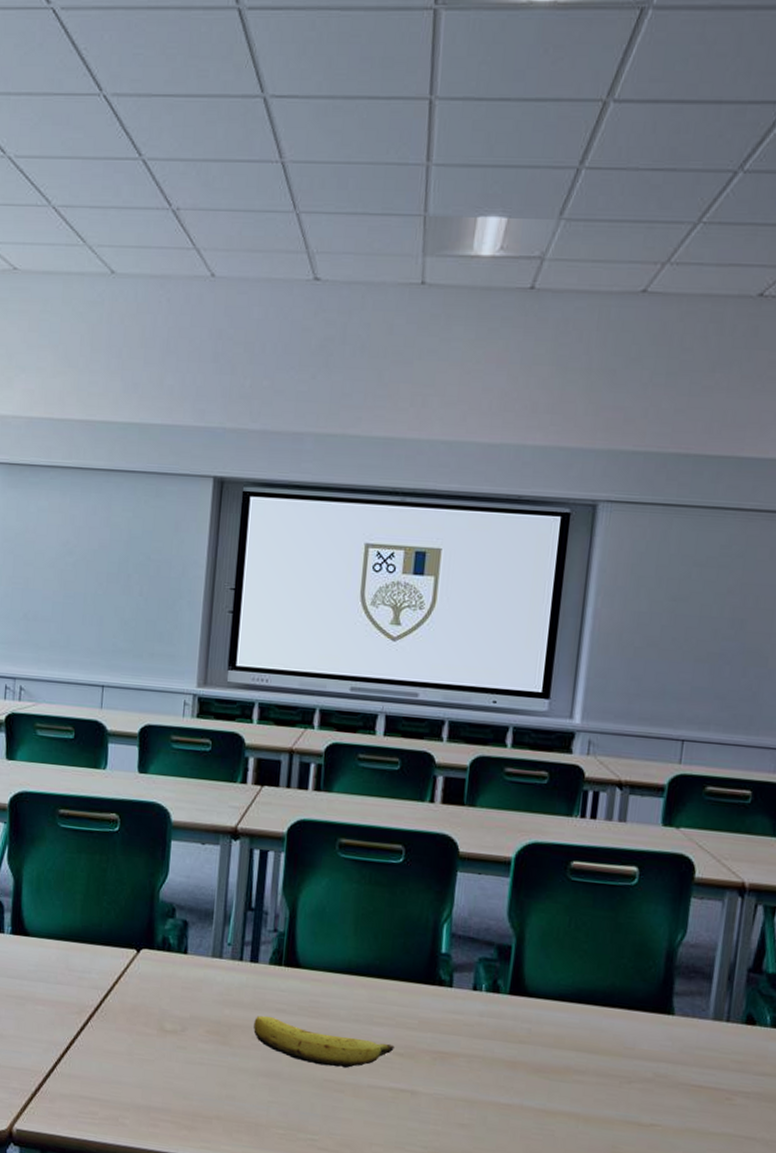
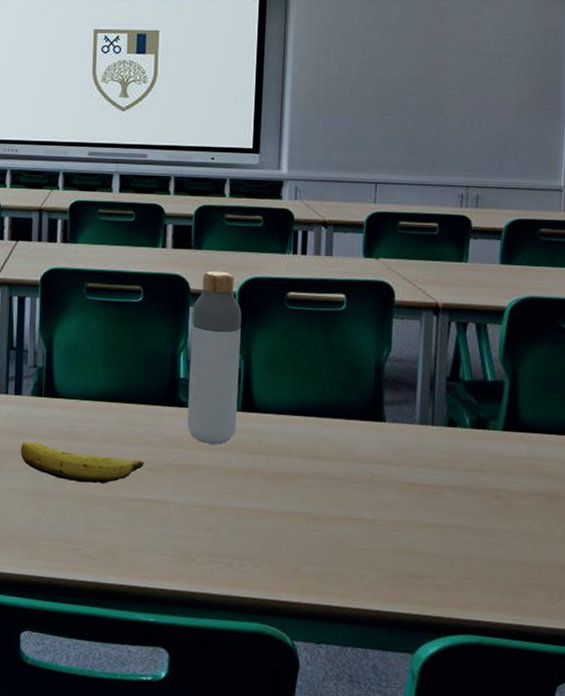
bottle: none [446,832,517,1031] -> present [187,270,242,445]

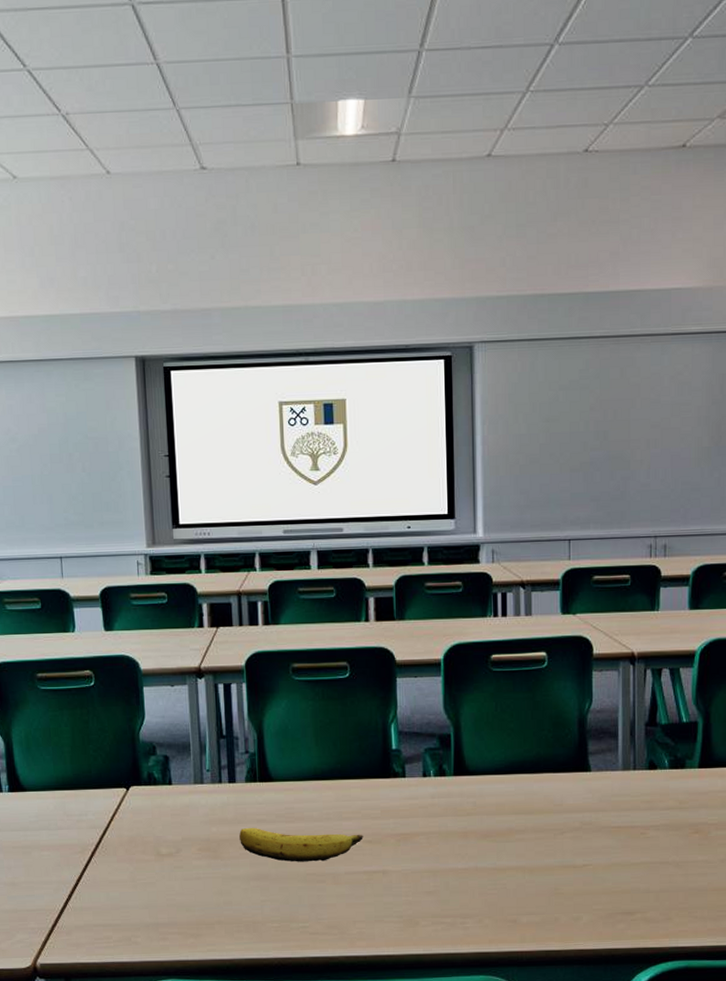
bottle: present [187,270,242,445] -> none [399,640,451,811]

